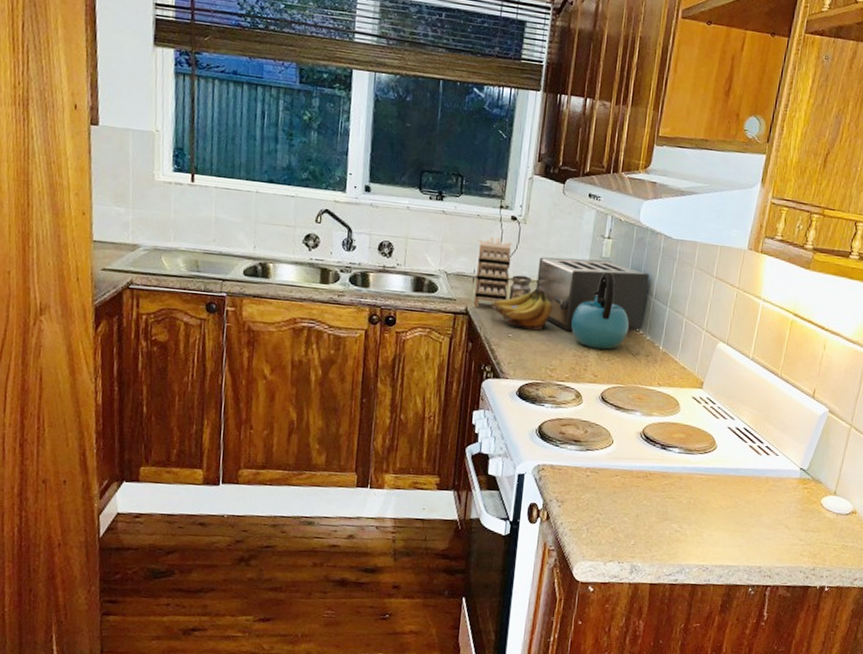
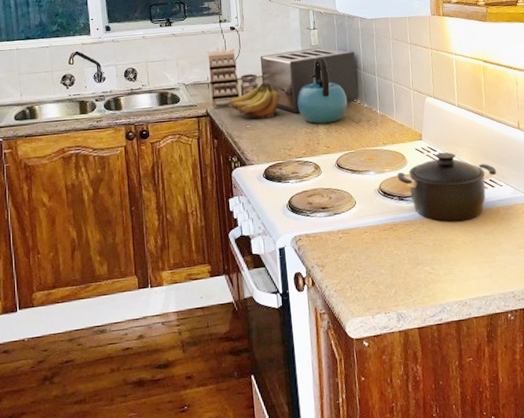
saucepan: none [665,406,777,485] -> present [397,152,497,222]

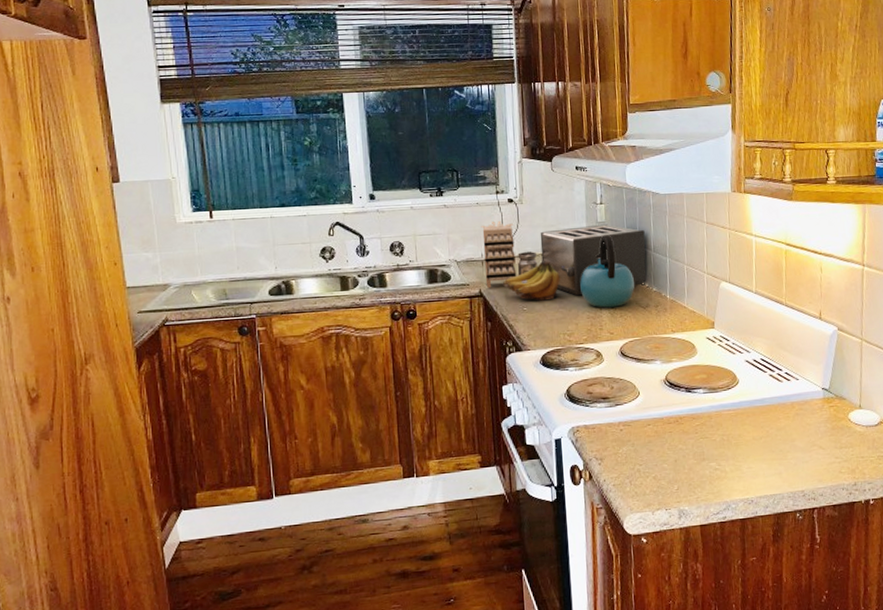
saucepan: present [397,152,497,222] -> none [685,341,794,417]

